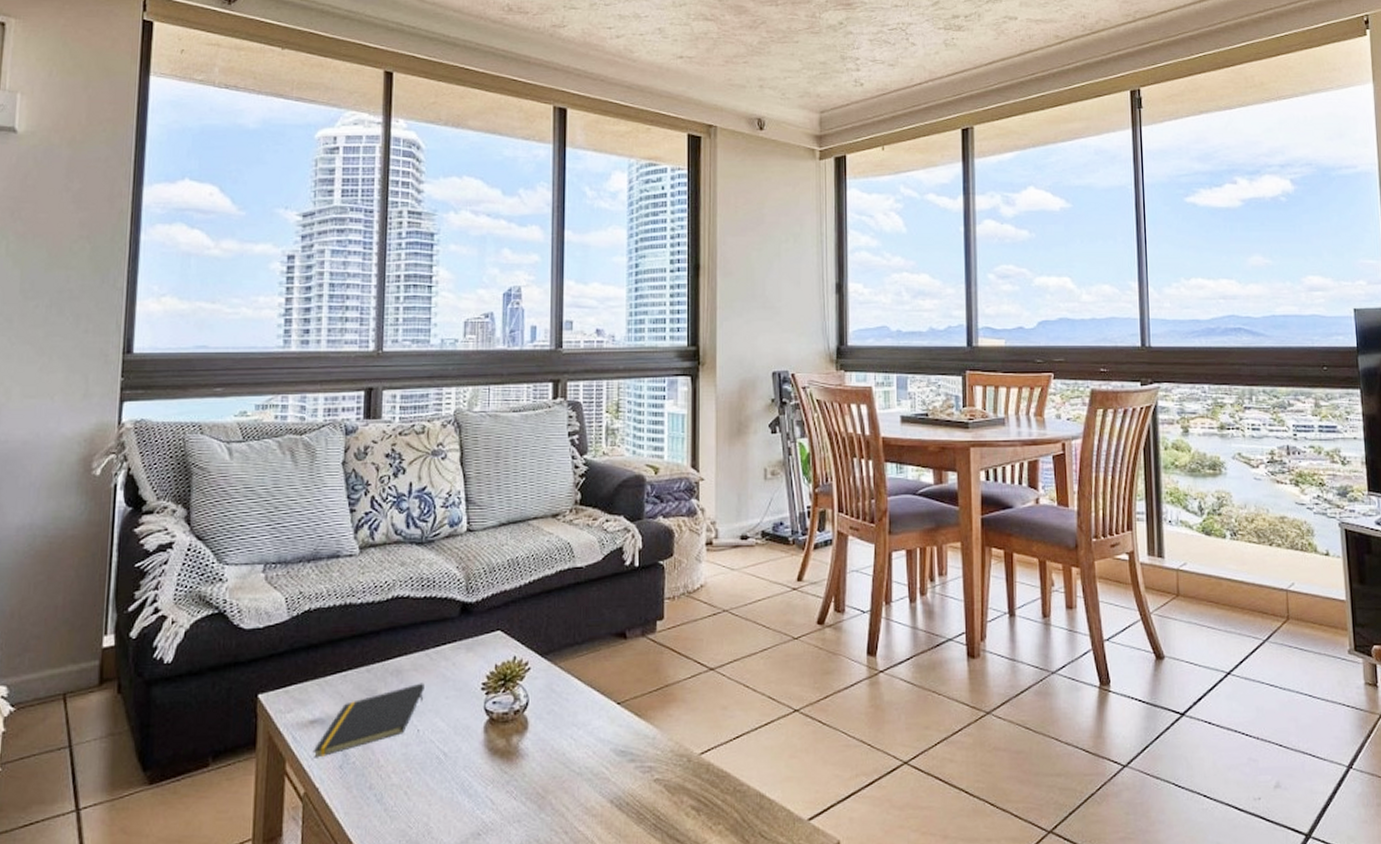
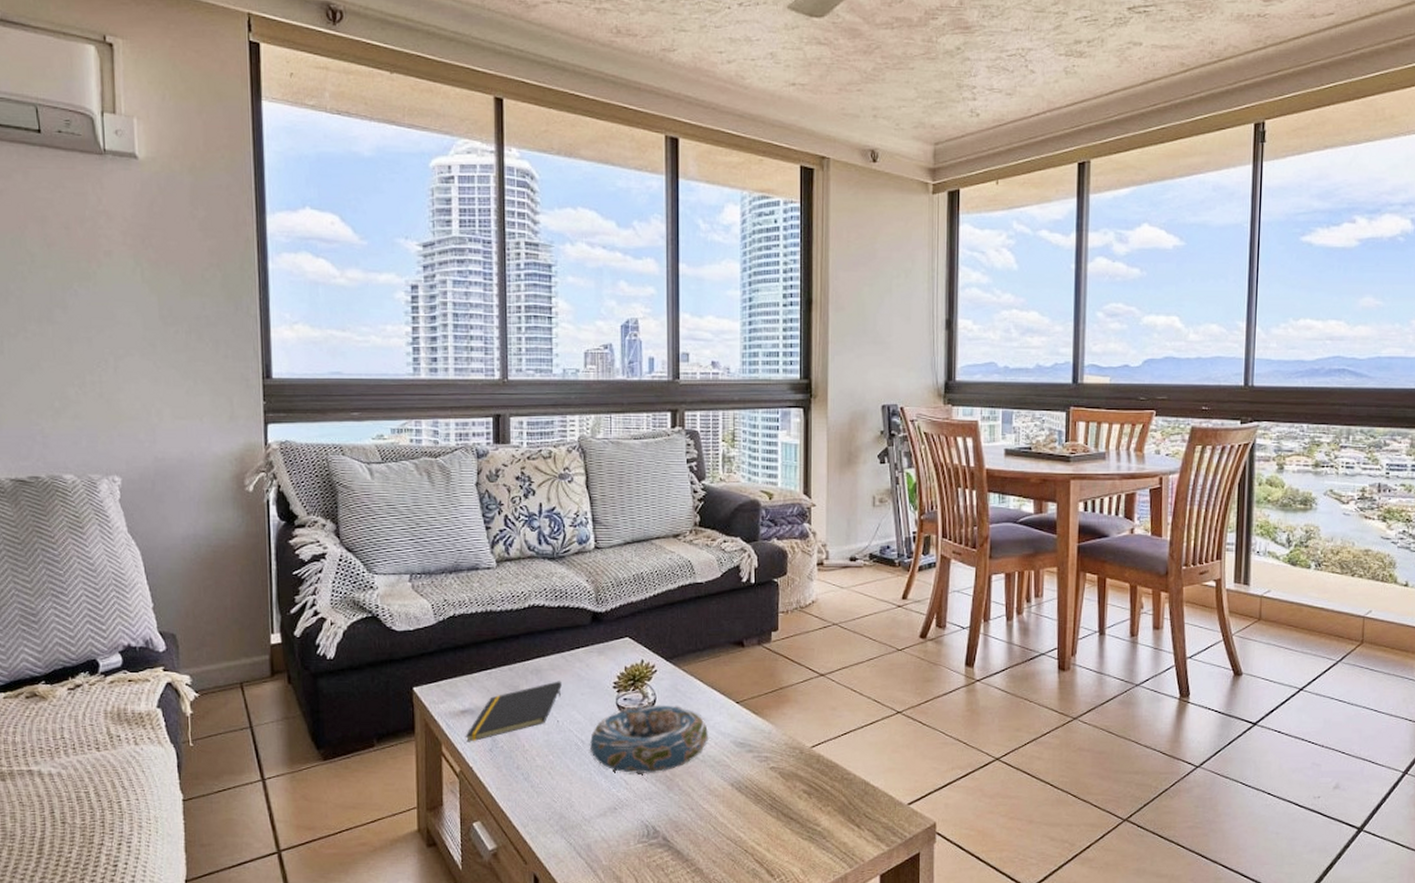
decorative bowl: none [452,708,587,792] -> present [589,705,709,774]

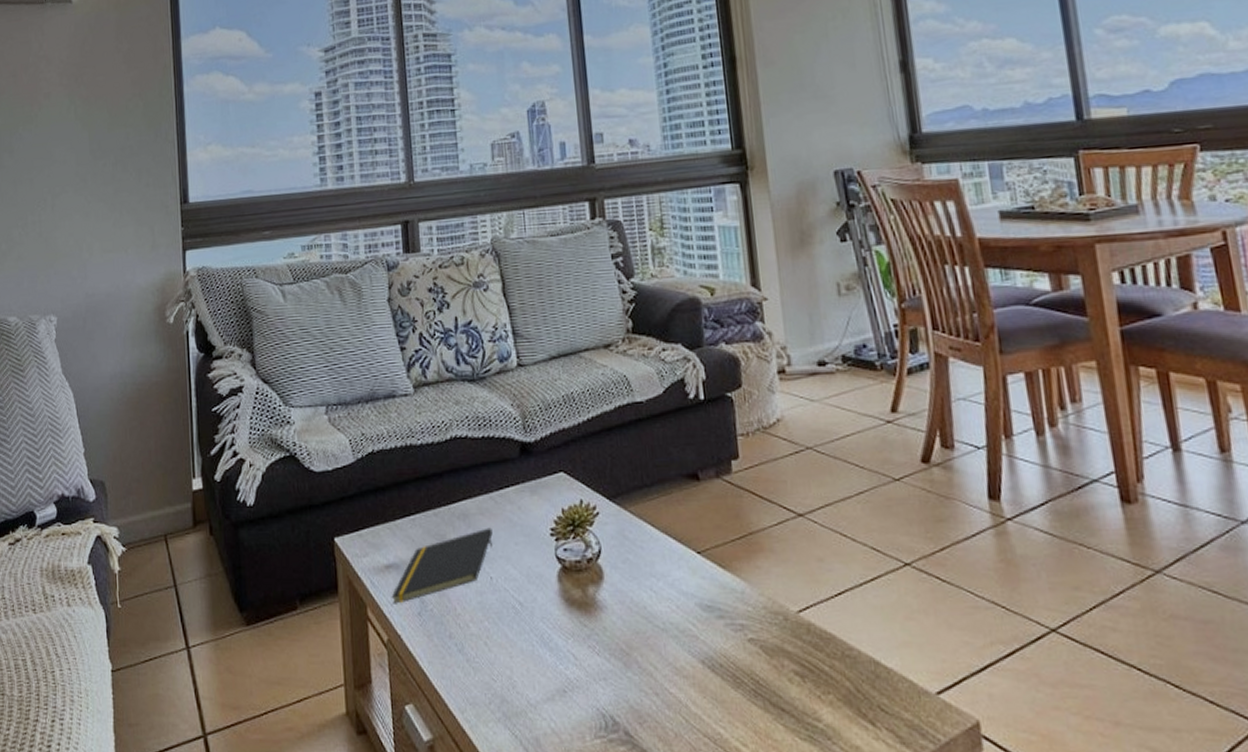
decorative bowl: present [589,705,709,774] -> none [528,556,669,647]

